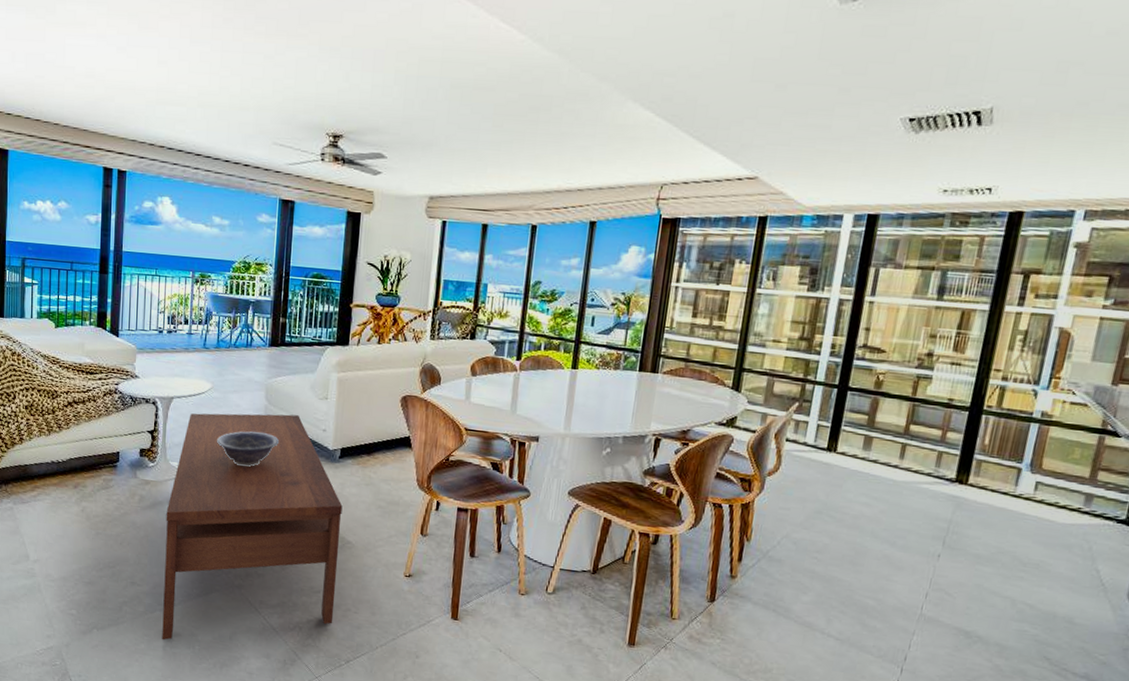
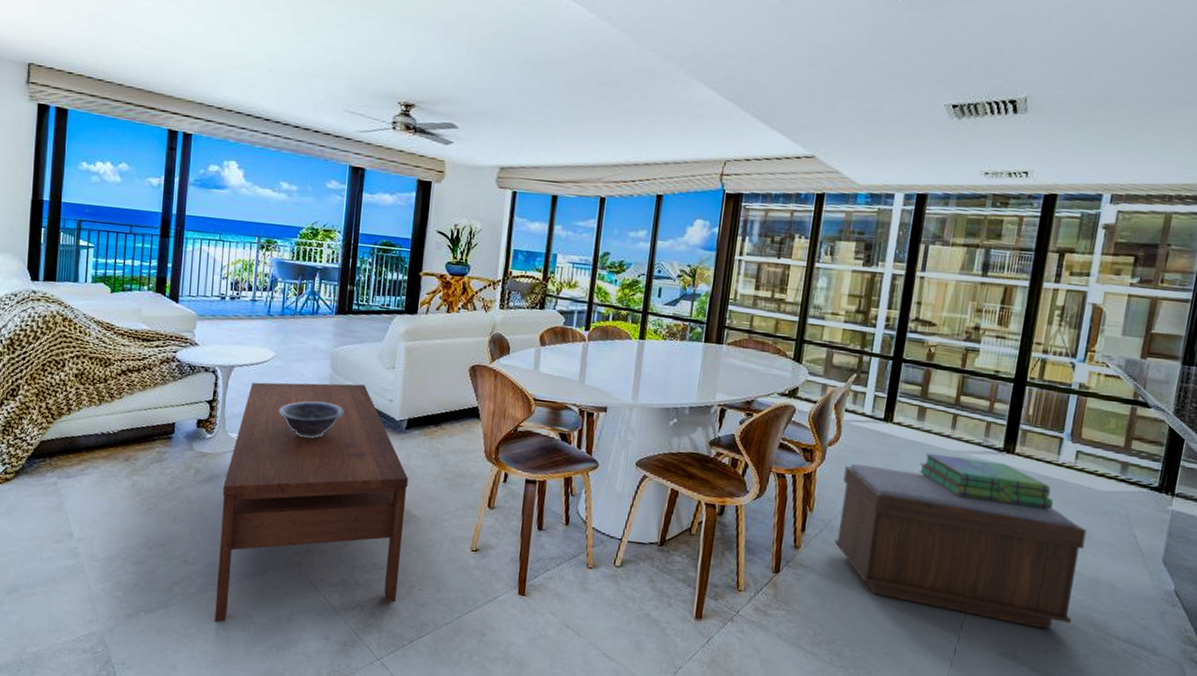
bench: none [772,493,1045,664] -> present [834,463,1087,630]
stack of books: none [863,483,1009,542] -> present [918,452,1054,509]

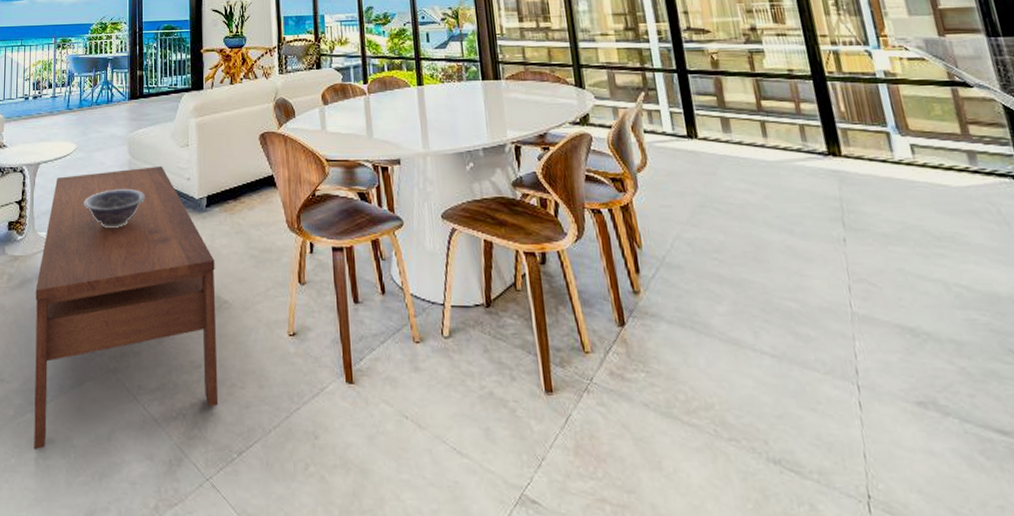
bench: present [834,463,1087,630] -> none [662,188,986,366]
stack of books: present [918,452,1054,509] -> none [741,166,909,215]

